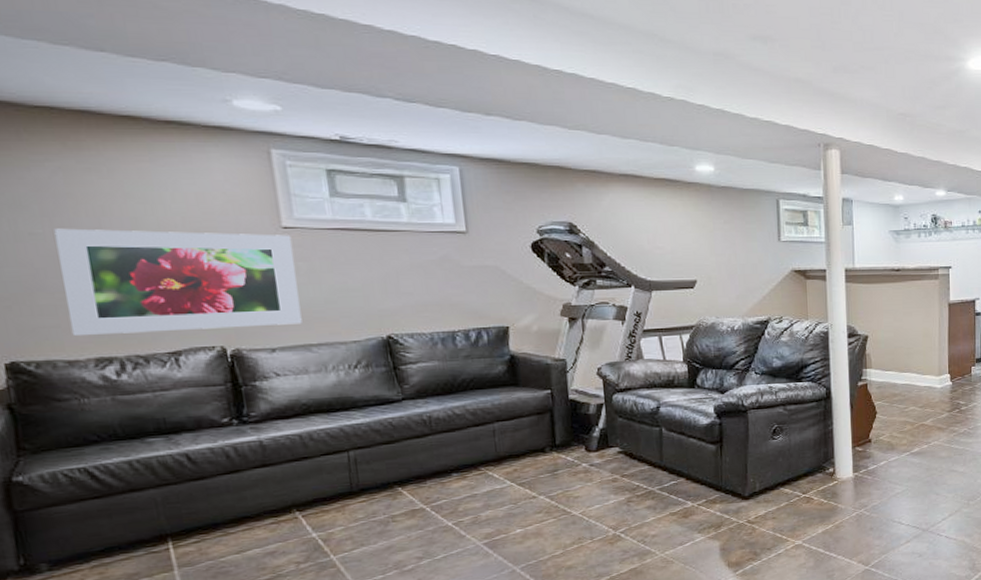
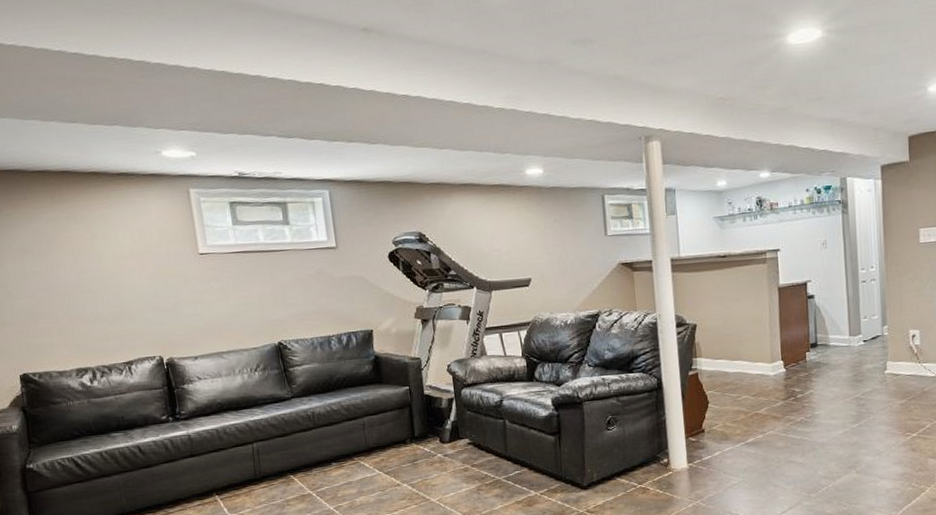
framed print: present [54,228,302,337] -> none [47,260,216,352]

